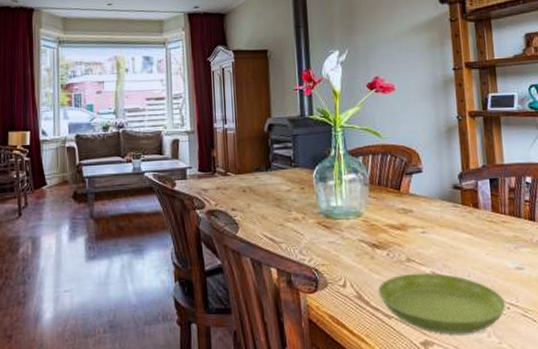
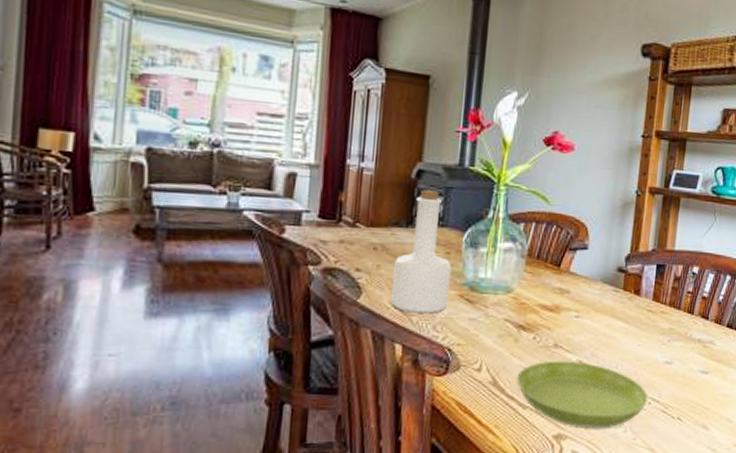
bottle: none [261,139,309,241] -> present [390,189,452,314]

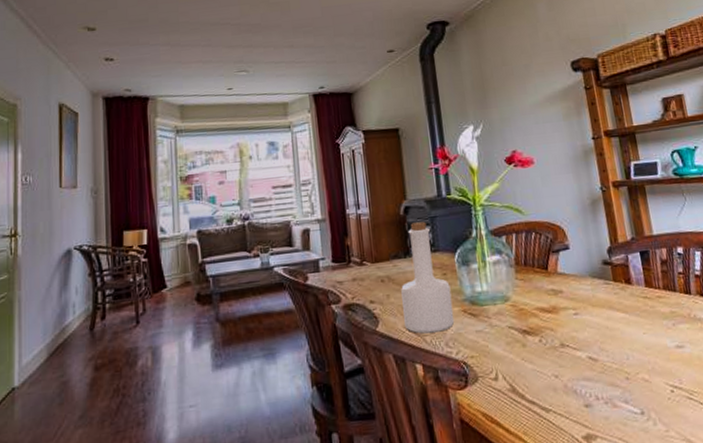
saucer: present [516,360,649,429] -> none [533,358,670,425]

